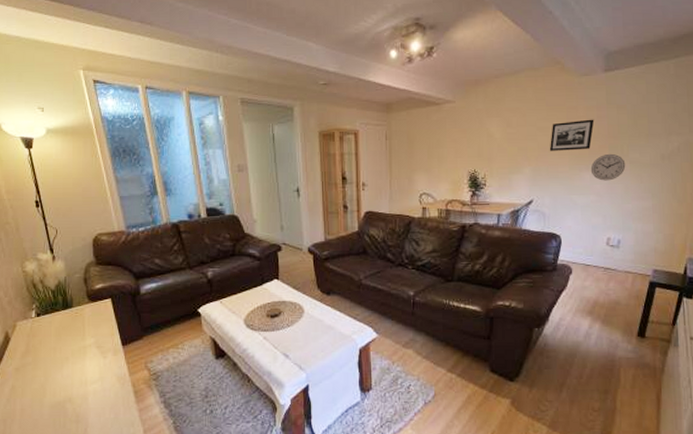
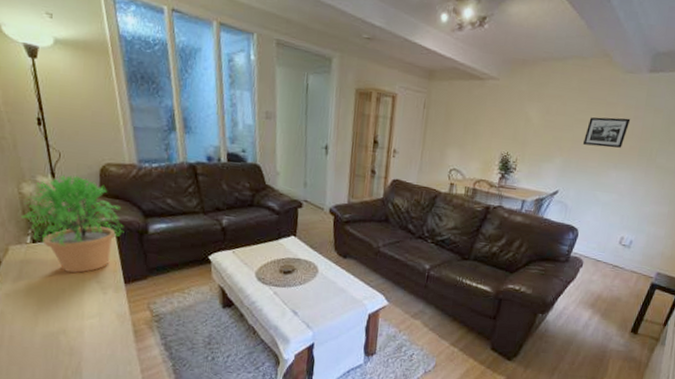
potted plant: none [26,249,118,340] -> present [21,175,124,273]
wall clock: present [590,153,626,181] -> none [618,155,652,182]

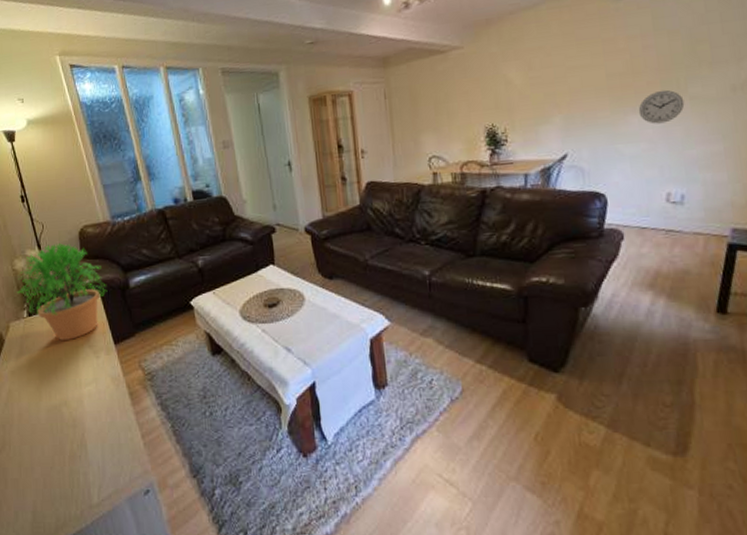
picture frame: present [582,117,631,148] -> none [583,50,639,94]
wall clock: none [618,155,652,182] -> present [638,89,685,124]

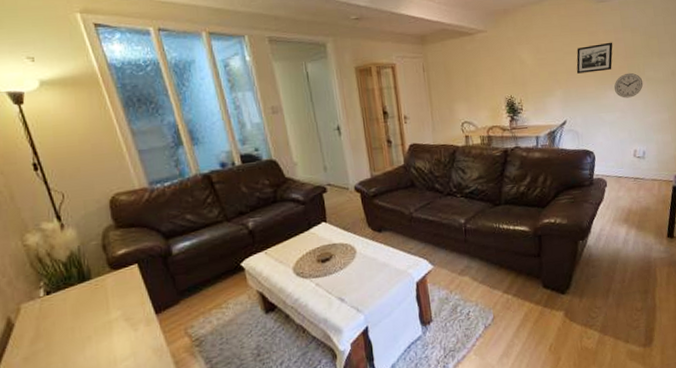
potted plant: present [17,243,108,340] -> none [30,213,146,317]
picture frame: none [583,50,639,94] -> present [576,42,613,74]

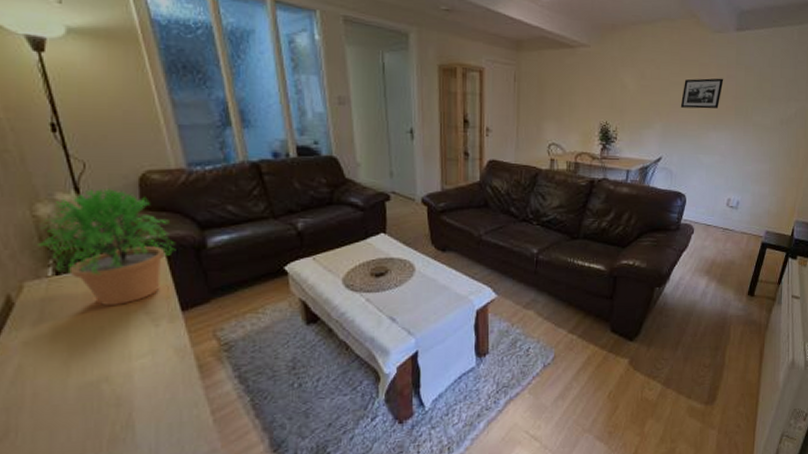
potted plant: none [30,213,146,317] -> present [38,189,176,305]
wall clock: present [613,72,644,98] -> none [717,114,749,142]

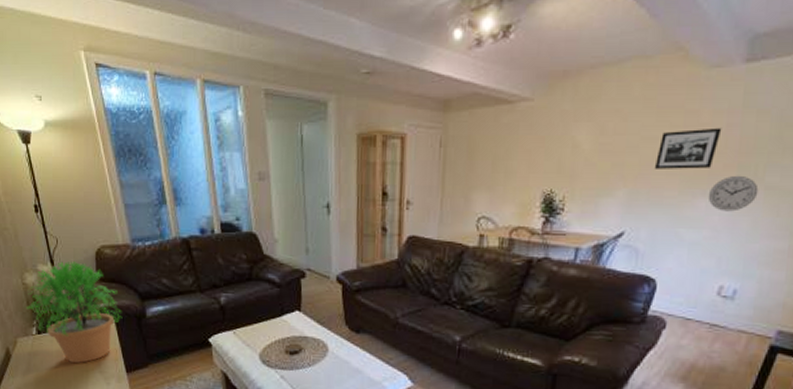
wall clock: none [717,114,749,142] -> present [708,175,759,212]

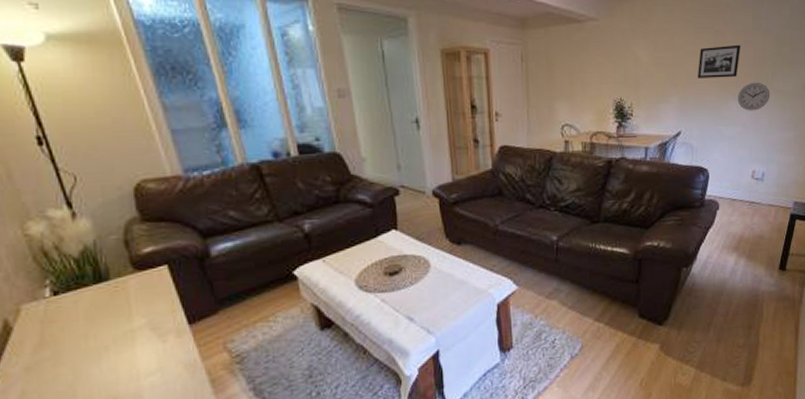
potted plant: present [26,261,123,363] -> none [33,202,179,324]

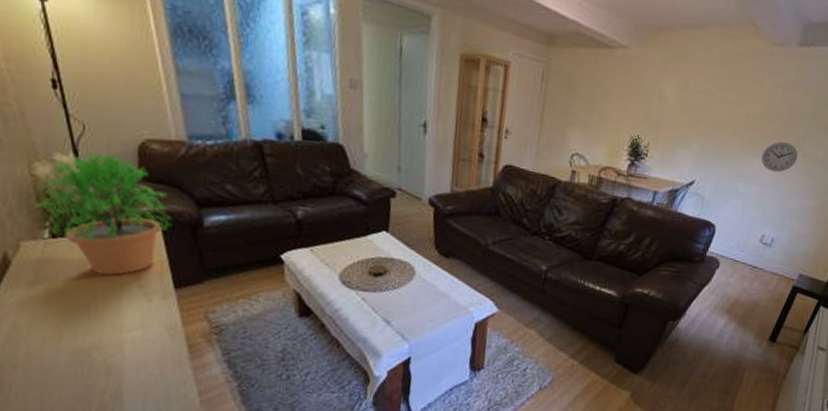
potted plant: none [33,202,179,324] -> present [36,152,172,275]
picture frame: present [697,44,741,78] -> none [723,96,778,133]

